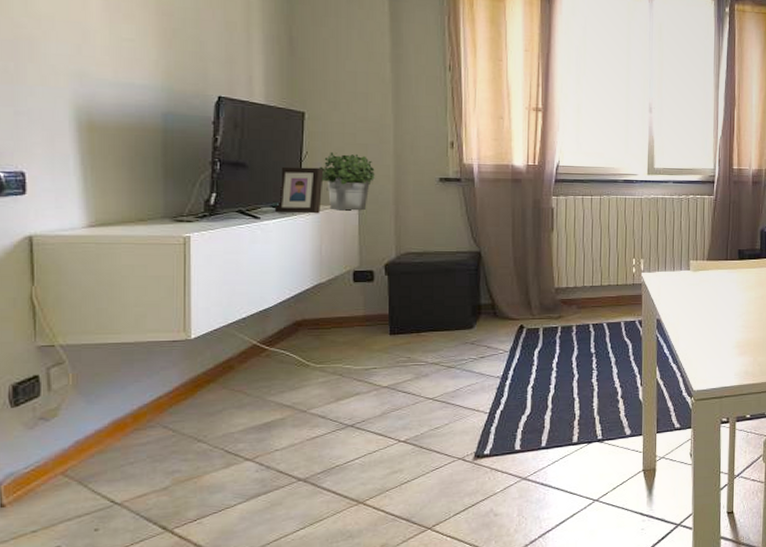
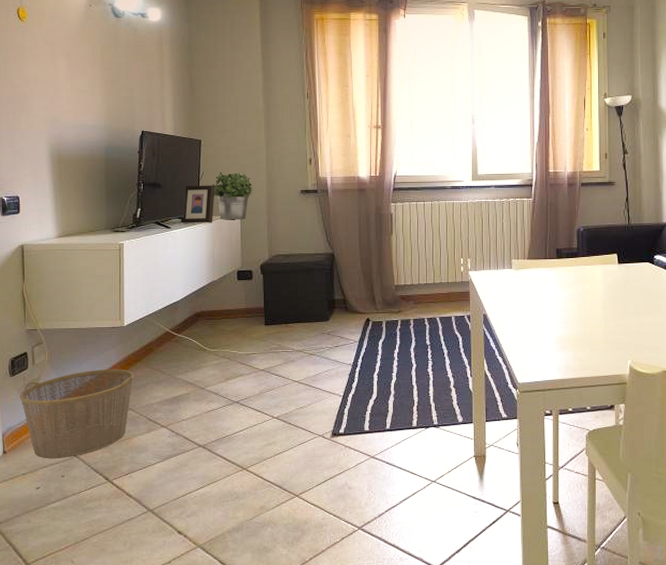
basket: none [27,392,207,509] -> present [20,369,135,458]

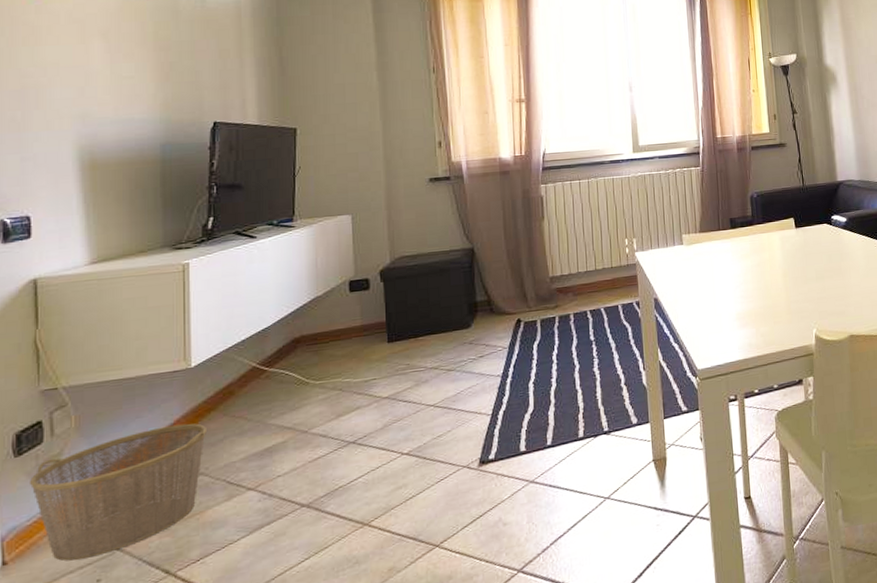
picture frame: present [180,185,215,223] -> none [270,181,317,231]
potted plant: present [212,171,253,220] -> none [312,163,368,222]

